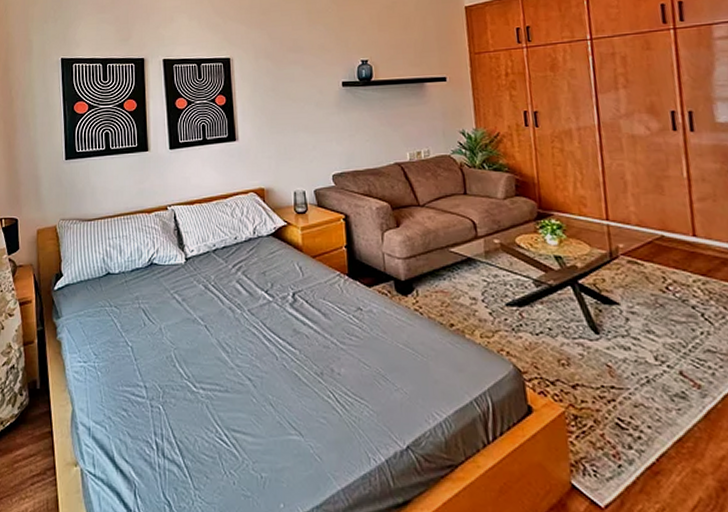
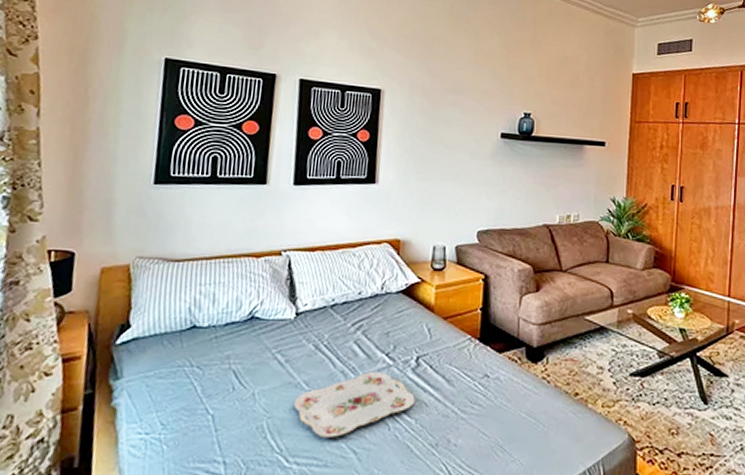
serving tray: none [193,307,297,366] -> present [293,371,415,437]

